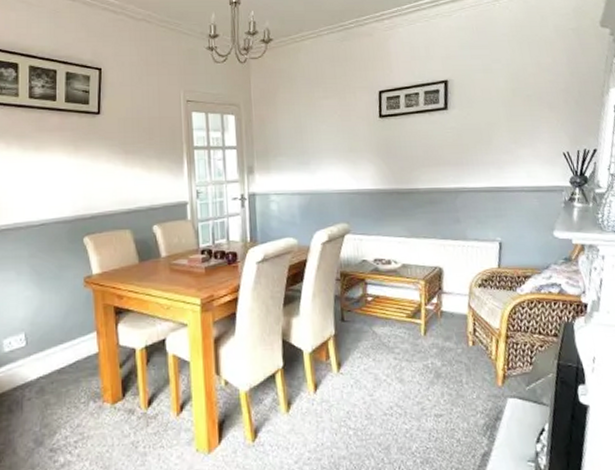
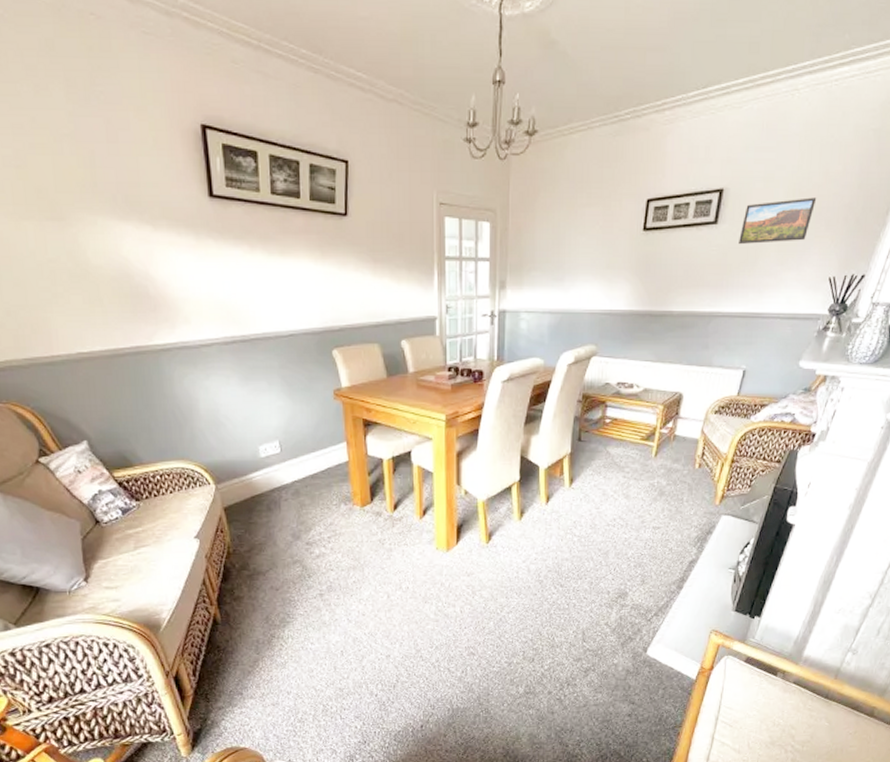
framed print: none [470,85,535,127] -> present [739,197,817,245]

